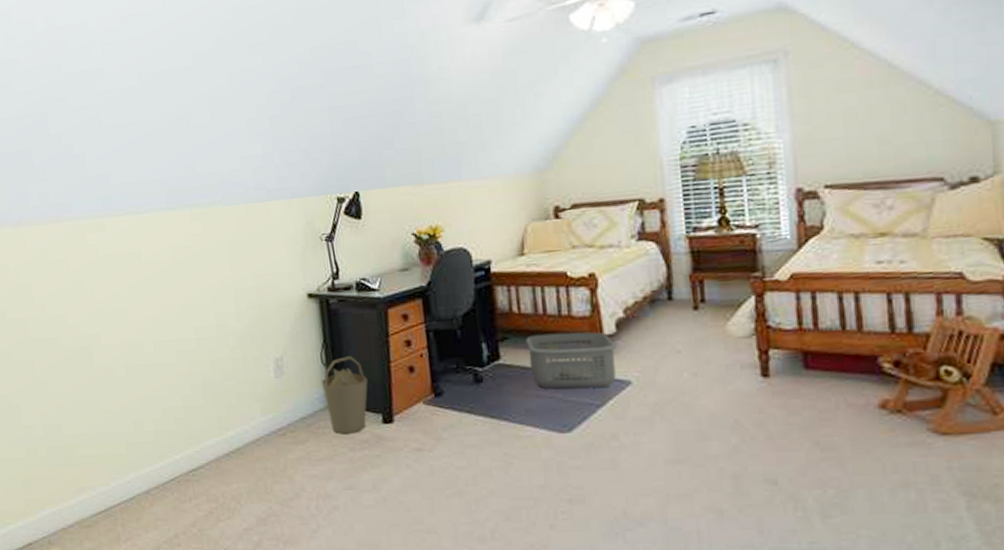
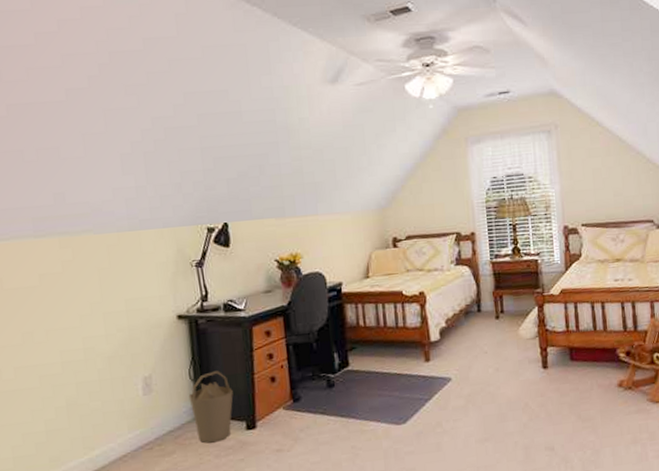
clothes hamper: present [525,332,617,390] -> none [370,339,440,390]

